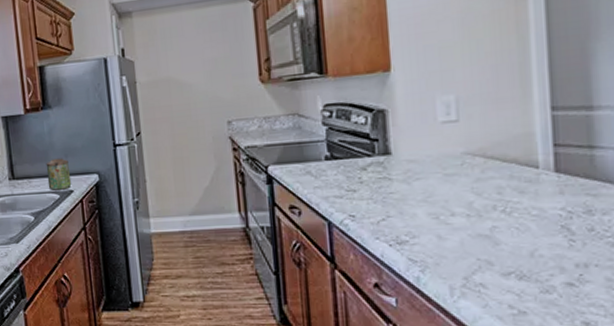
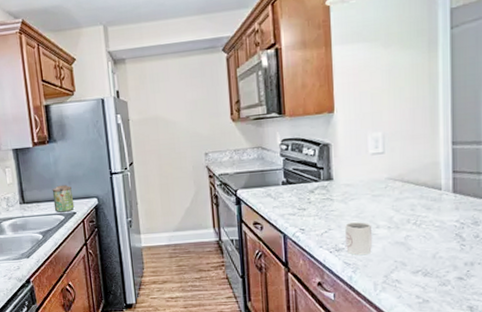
mug: none [408,208,447,251] -> present [344,222,373,256]

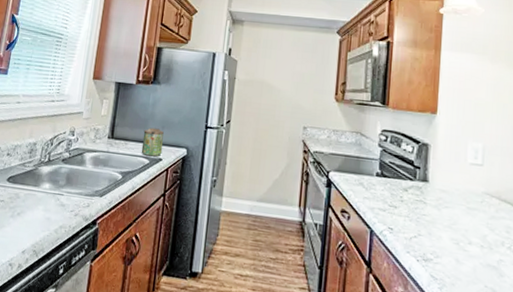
mug: present [344,222,373,256] -> none [434,232,464,273]

